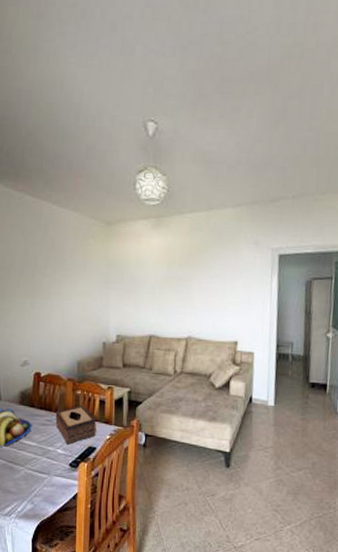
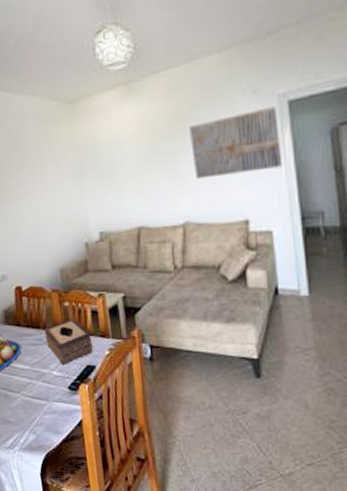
wall art: none [201,256,270,305] -> present [189,106,283,179]

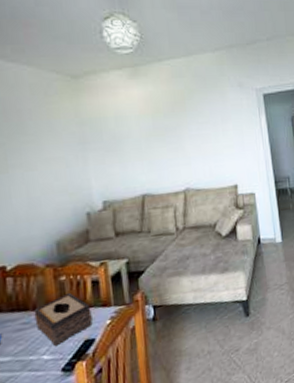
wall art: present [189,106,283,179] -> none [189,97,261,152]

